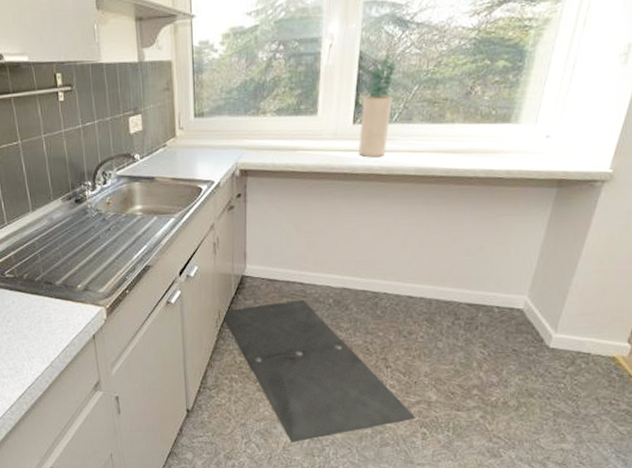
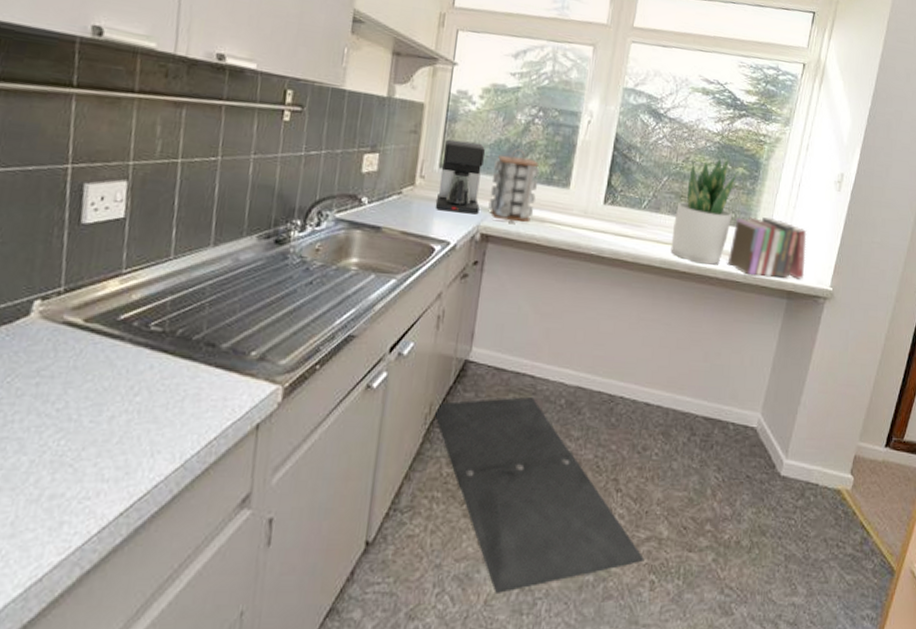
coffee maker: none [196,88,235,155] -> present [436,139,485,215]
spice rack: none [242,86,287,156] -> present [488,148,540,223]
vase: present [358,52,396,158] -> none [607,139,649,243]
planter: none [426,55,500,166] -> present [671,158,740,265]
books: none [489,108,582,169] -> present [728,217,807,279]

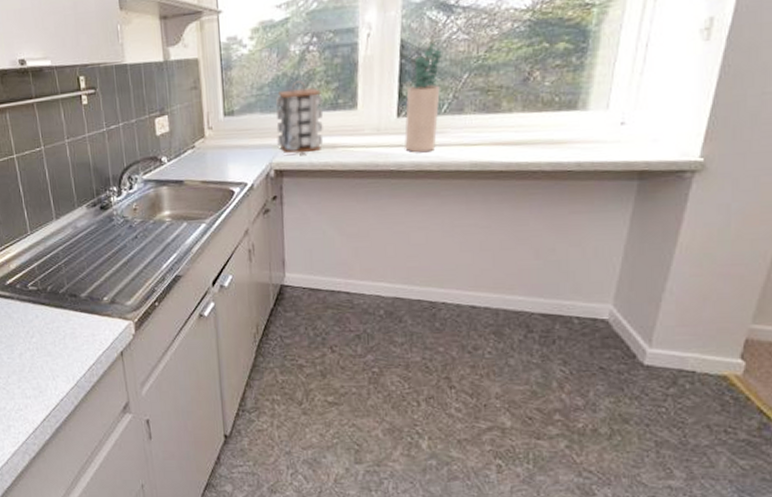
door mat: present [433,397,645,593] -> none [259,312,488,474]
coffee maker: present [436,139,485,215] -> none [225,84,269,156]
vase: none [607,139,649,243] -> present [404,39,442,153]
planter: present [671,158,740,265] -> none [481,37,561,159]
books: present [728,217,807,279] -> none [556,92,662,161]

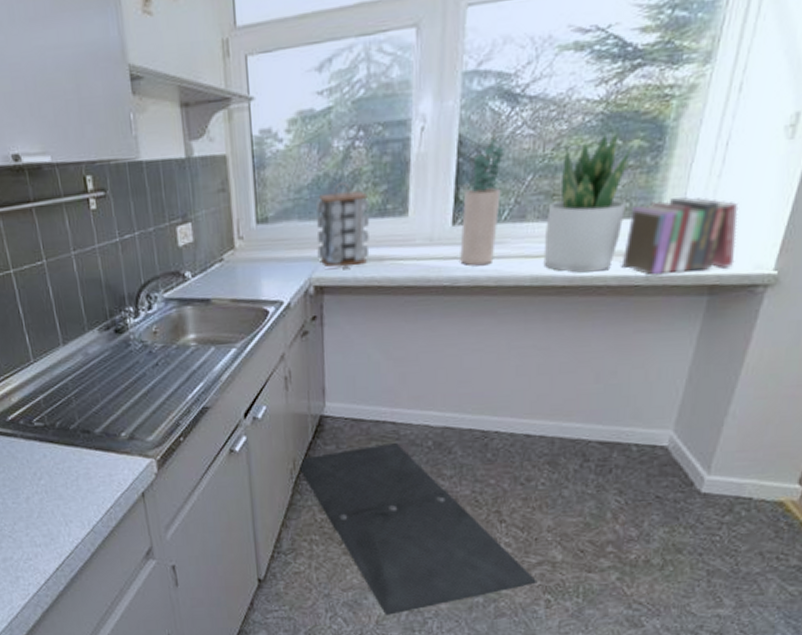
door mat: none [259,312,488,474] -> present [297,443,538,615]
planter: none [481,37,561,159] -> present [543,133,635,273]
books: none [556,92,662,161] -> present [623,197,739,274]

